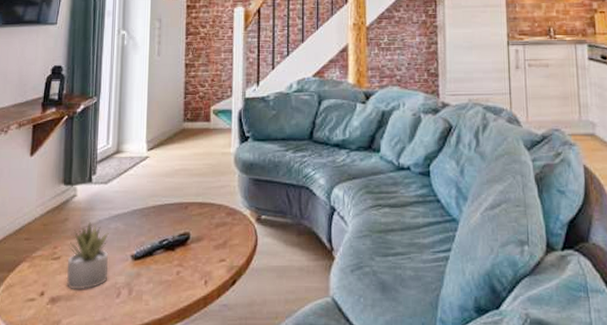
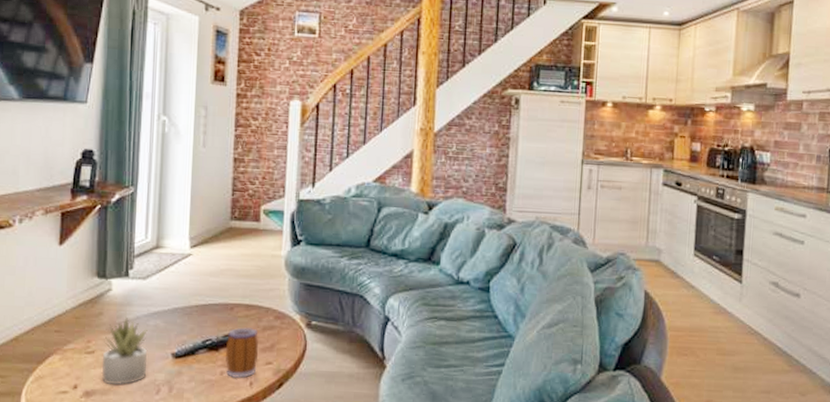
mug: none [181,226,212,277] -> present [226,327,258,378]

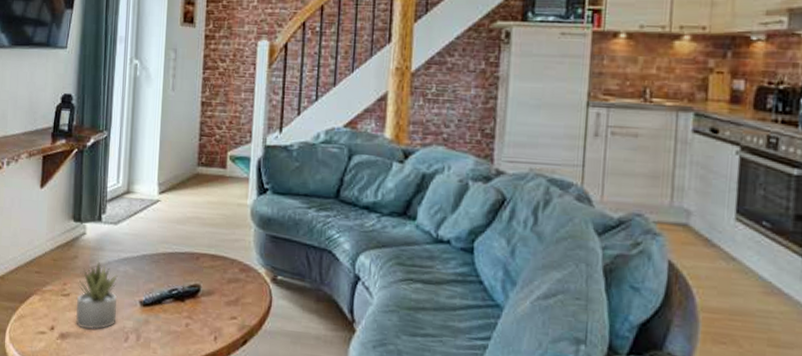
mug: present [226,327,258,378] -> none [191,278,223,332]

